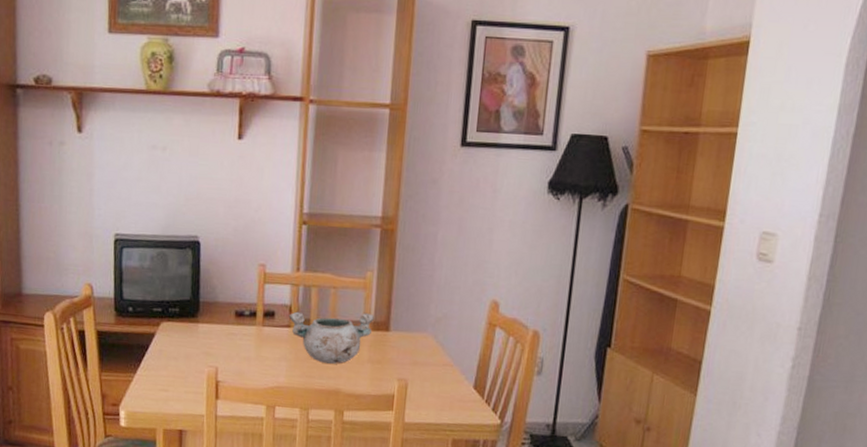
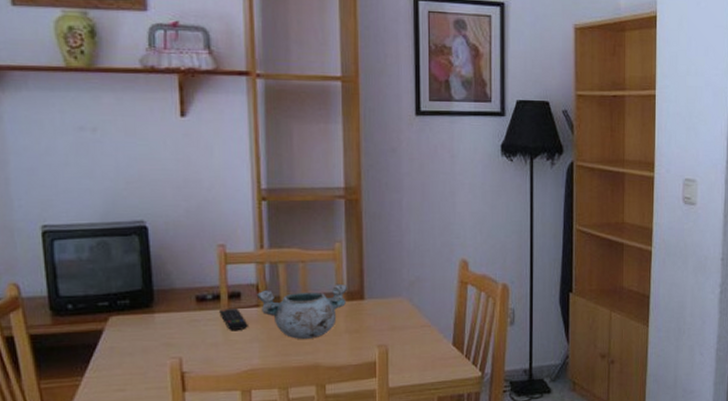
remote control: none [254,325,279,348] -> present [219,309,248,330]

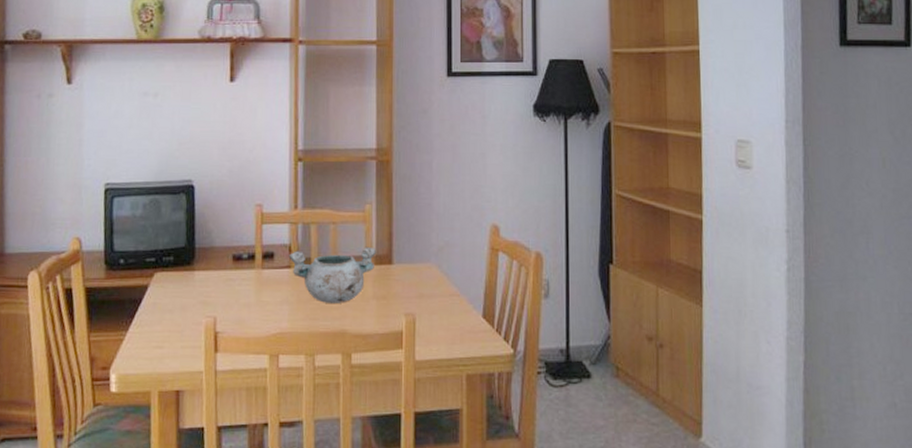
remote control: present [219,309,248,330] -> none [253,269,279,291]

